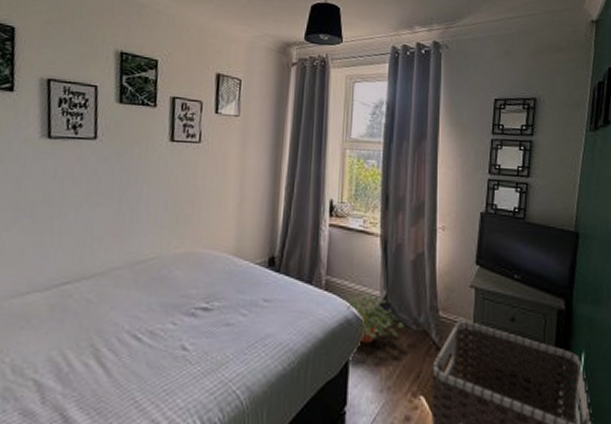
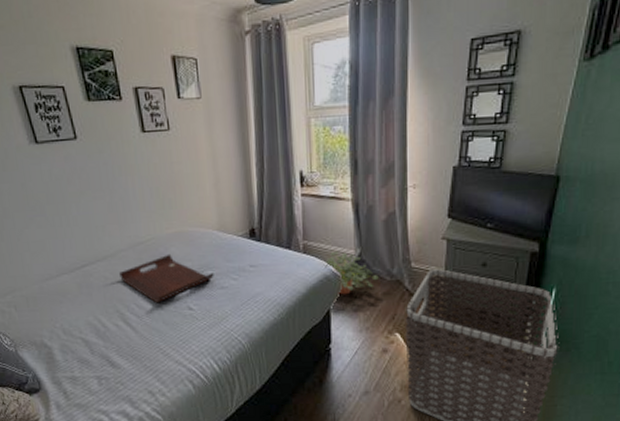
serving tray: none [106,277,221,339] -> present [119,253,214,304]

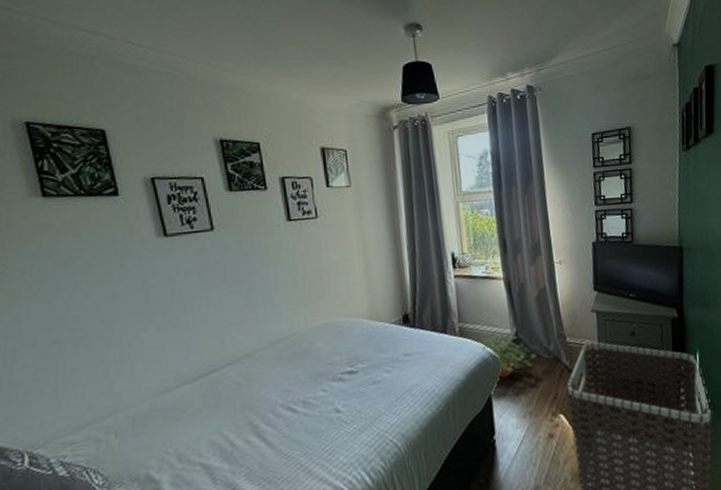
serving tray: present [119,253,214,304] -> none [255,349,365,409]

